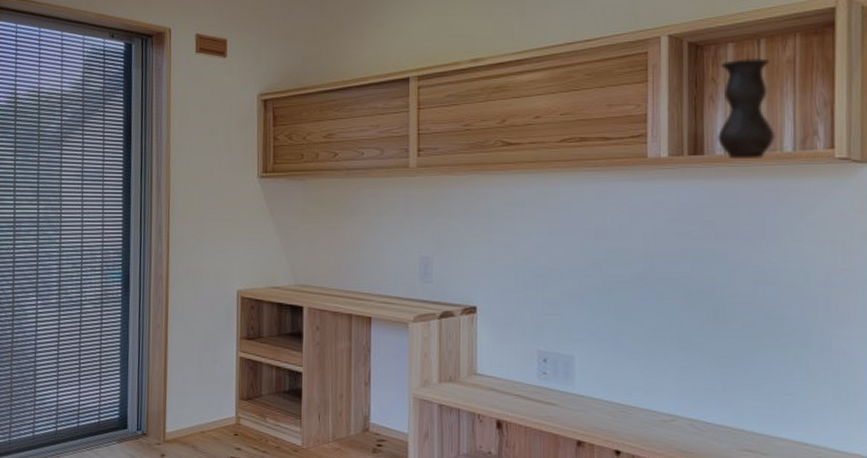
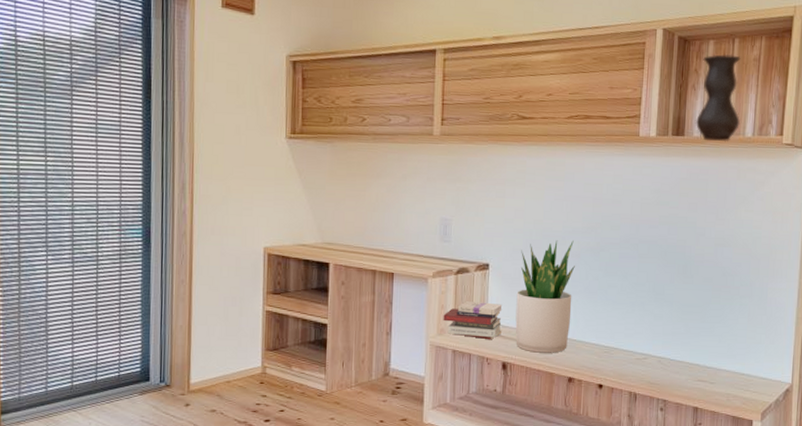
books: none [427,348,494,394] -> present [443,300,503,340]
planter: none [510,279,578,411] -> present [515,240,575,353]

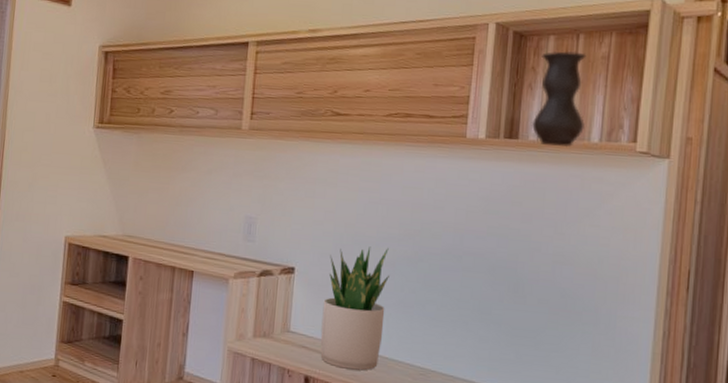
books: present [443,300,503,340] -> none [243,305,308,351]

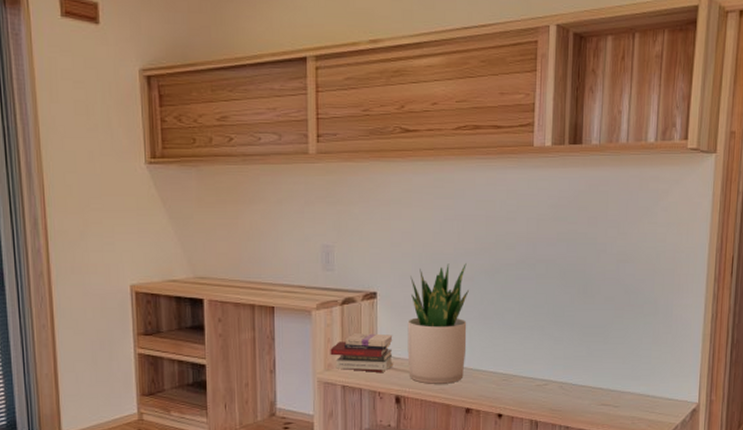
books: none [243,305,308,351] -> present [330,332,393,373]
vase: present [531,51,587,148] -> none [593,51,642,149]

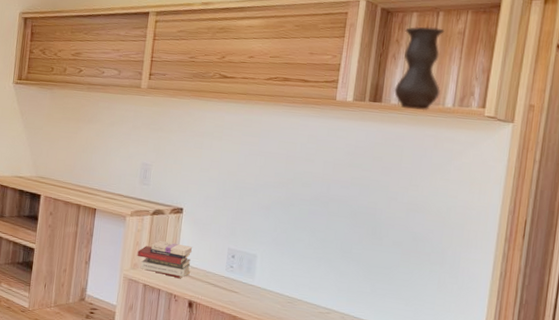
planter: present [407,263,469,384] -> none [203,192,265,298]
vase: none [593,51,642,149] -> present [393,26,445,111]

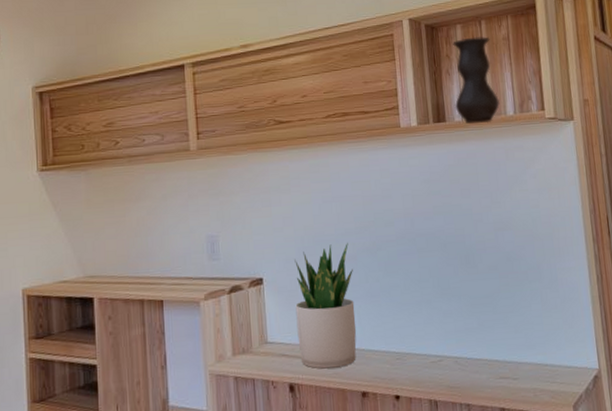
books: present [137,240,193,279] -> none [220,320,284,361]
planter: none [203,192,265,298] -> present [294,243,357,369]

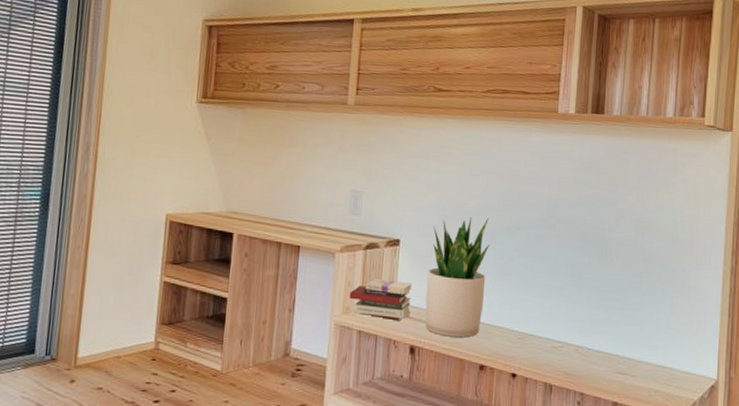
books: none [220,320,284,361] -> present [349,278,413,321]
vase: present [452,36,500,125] -> none [615,33,661,122]

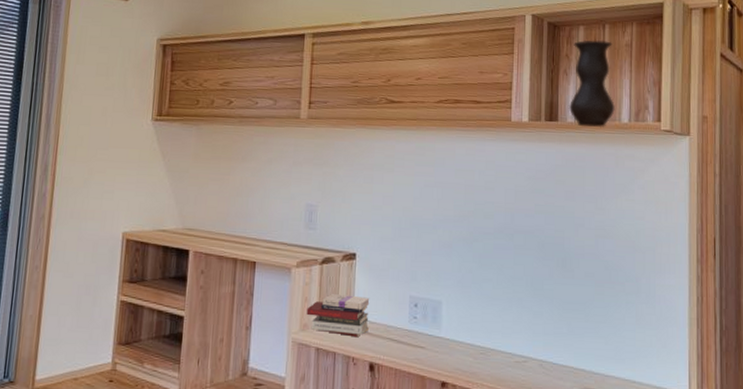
planter: present [425,217,489,338] -> none [383,229,447,354]
vase: none [615,33,661,122] -> present [568,40,615,128]

